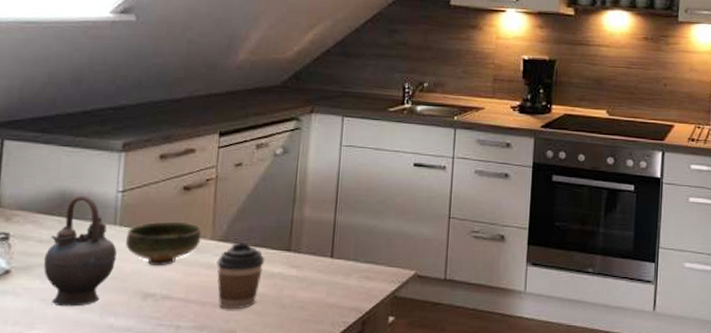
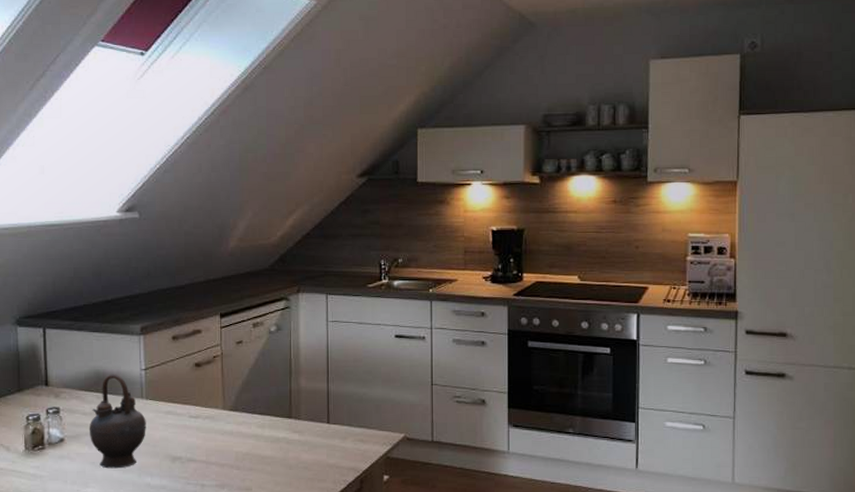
bowl: present [126,221,202,267] -> none [153,394,214,434]
coffee cup: present [217,242,265,309] -> none [230,411,270,469]

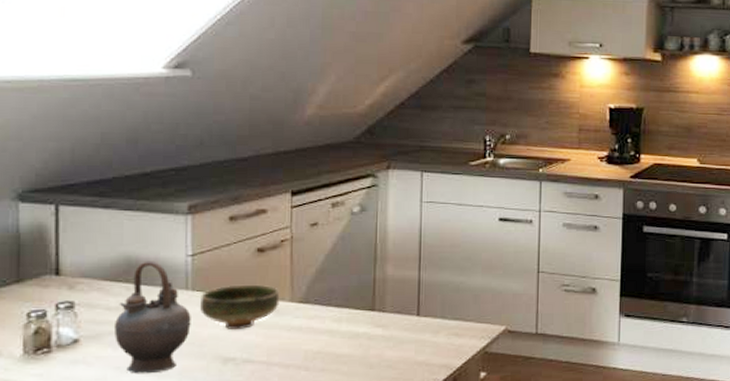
bowl: none [153,394,214,434] -> present [200,284,280,330]

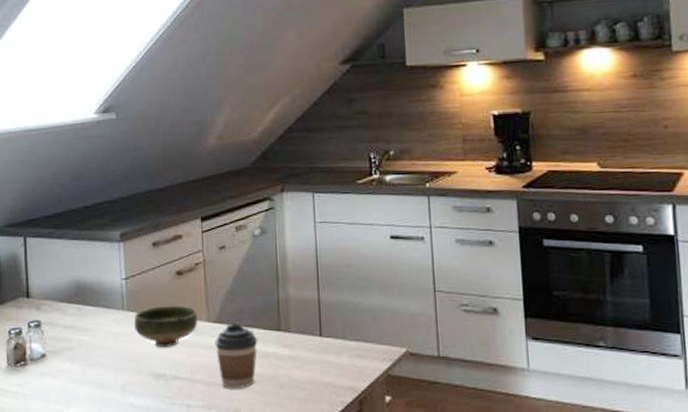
teapot: present [113,260,191,374] -> none [70,284,128,387]
coffee cup: none [298,303,348,370] -> present [215,323,258,388]

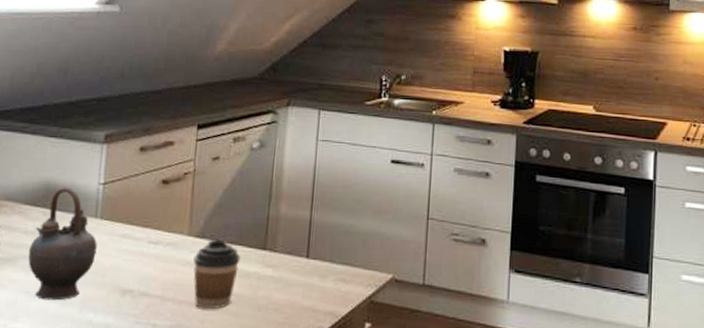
teapot: none [70,284,128,387] -> present [28,187,98,301]
bowl: present [134,305,198,348] -> none [106,215,179,262]

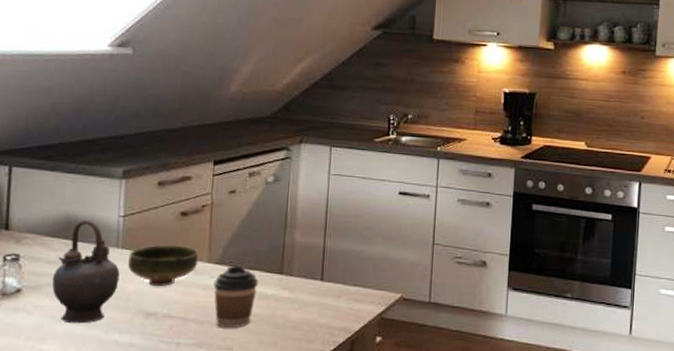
bowl: none [106,215,179,262] -> present [128,245,199,287]

